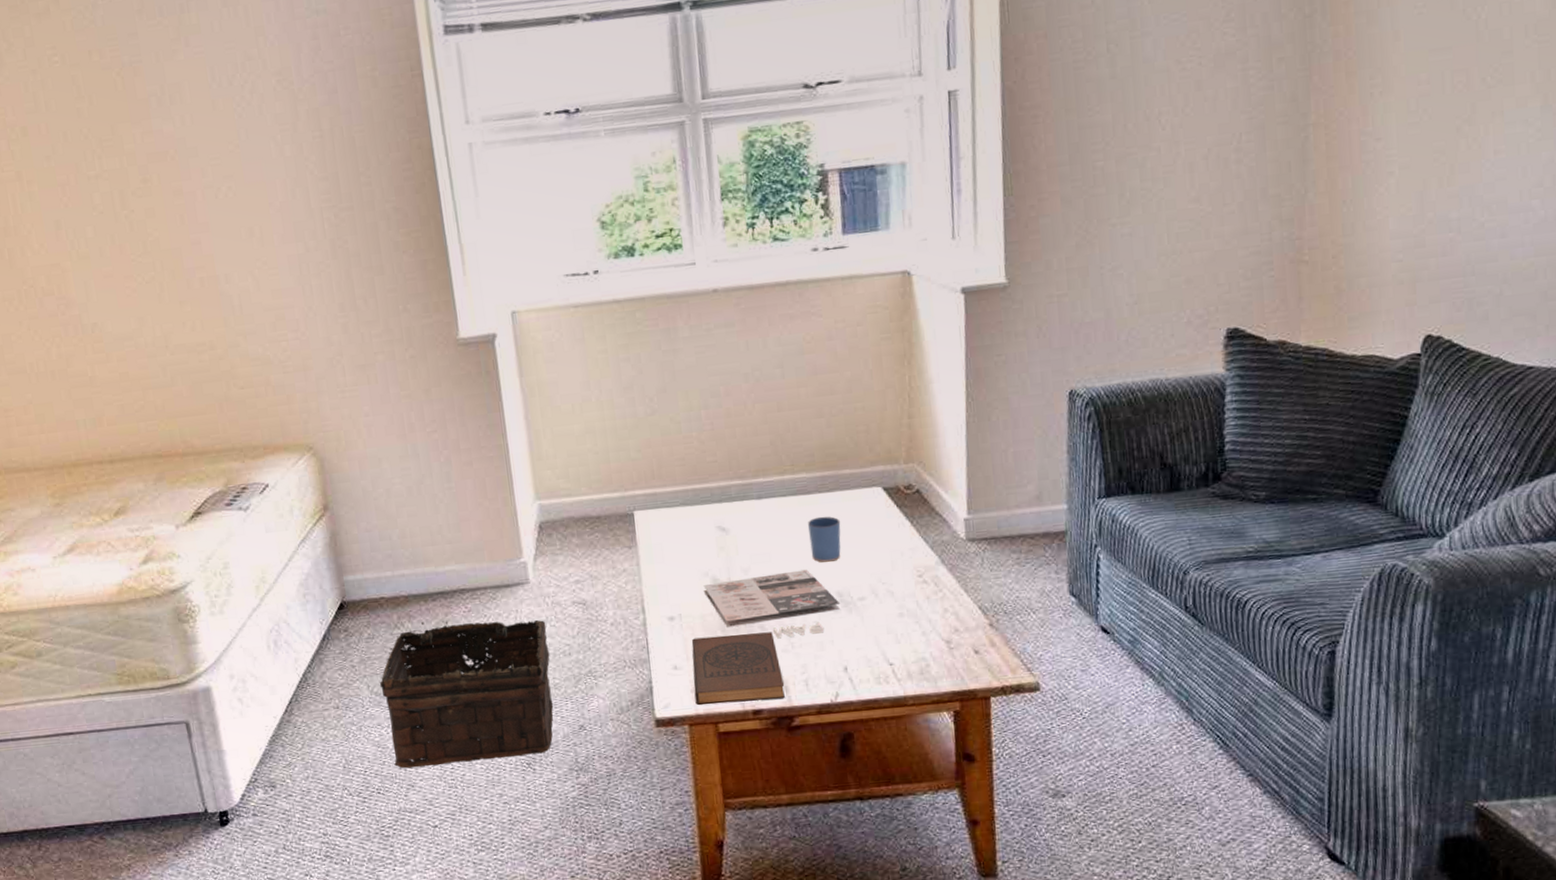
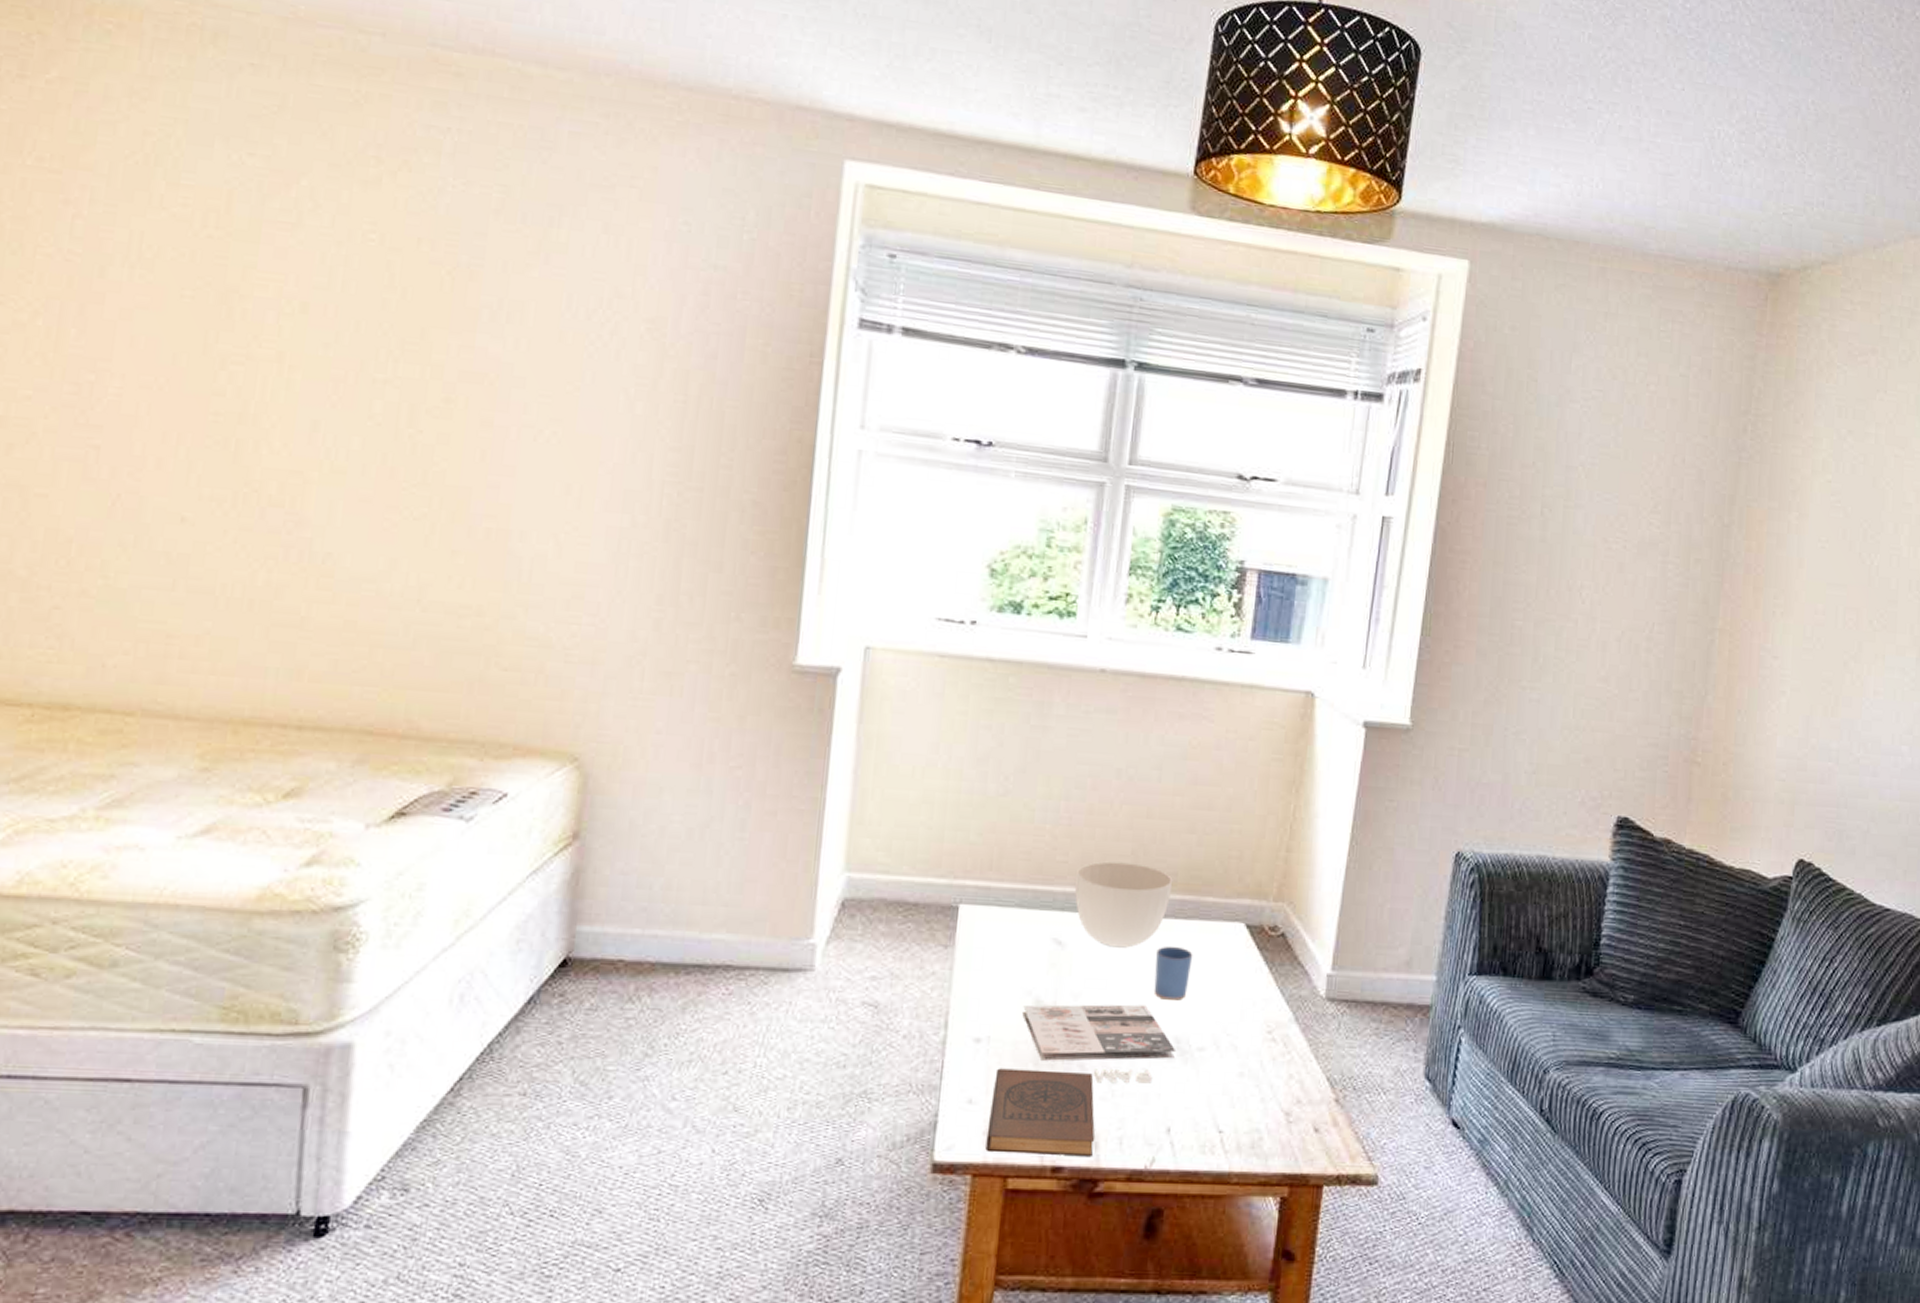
basket: present [380,620,554,769] -> none [582,999,823,1189]
bowl: none [725,452,812,526] -> present [1074,861,1173,948]

